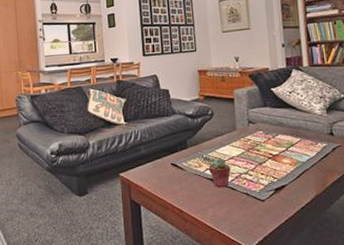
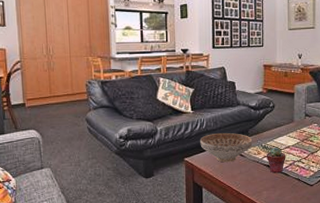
decorative bowl: none [135,144,193,177] -> present [200,132,253,163]

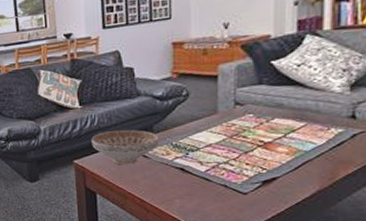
potted succulent: present [266,147,286,174] -> none [178,145,207,178]

